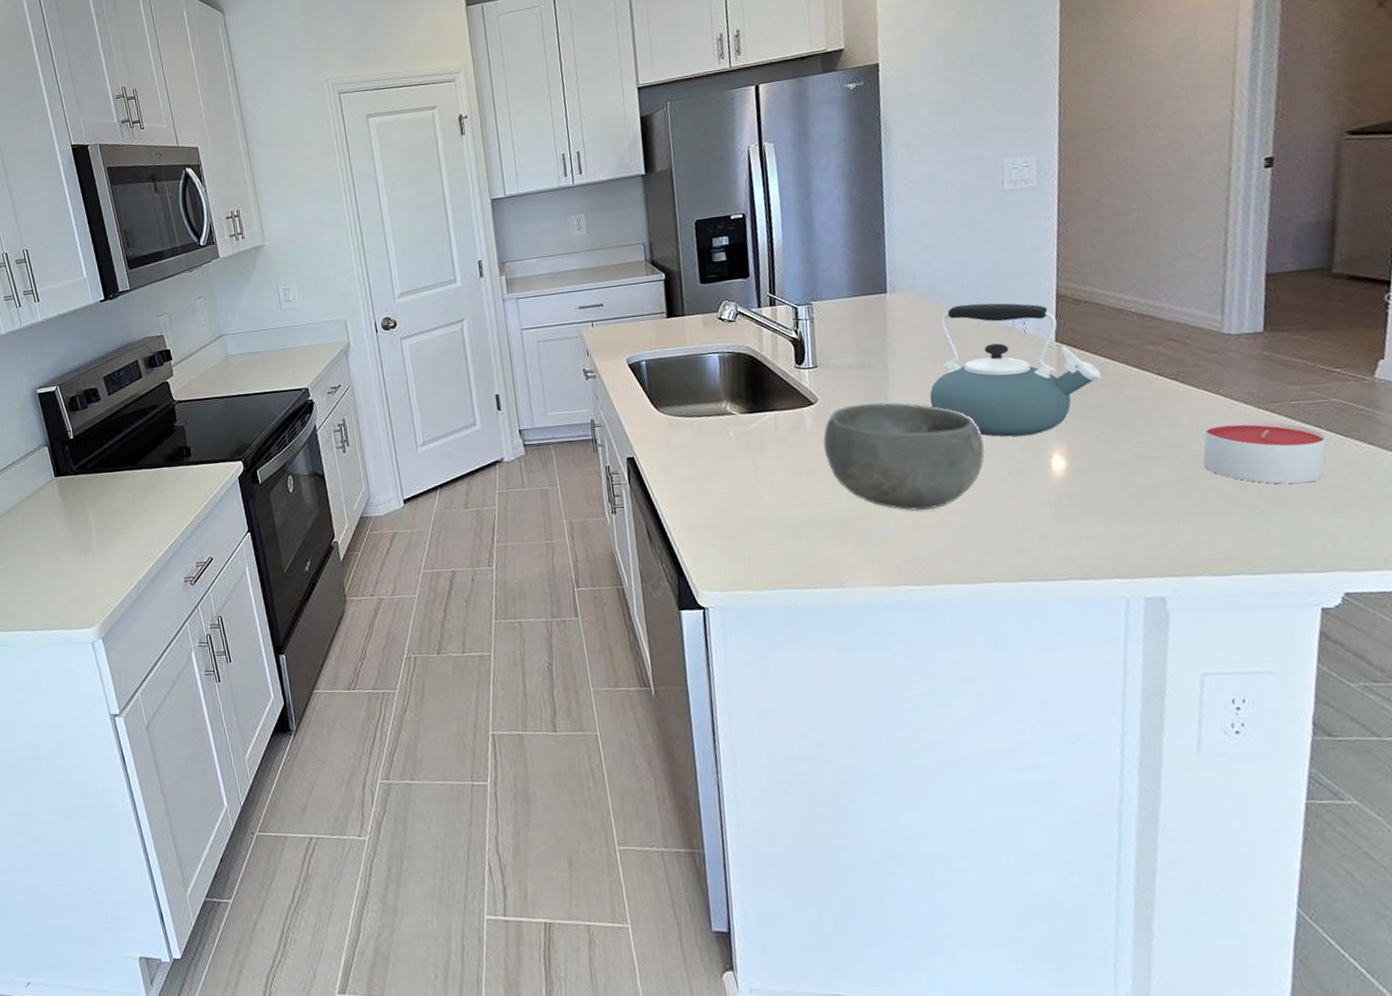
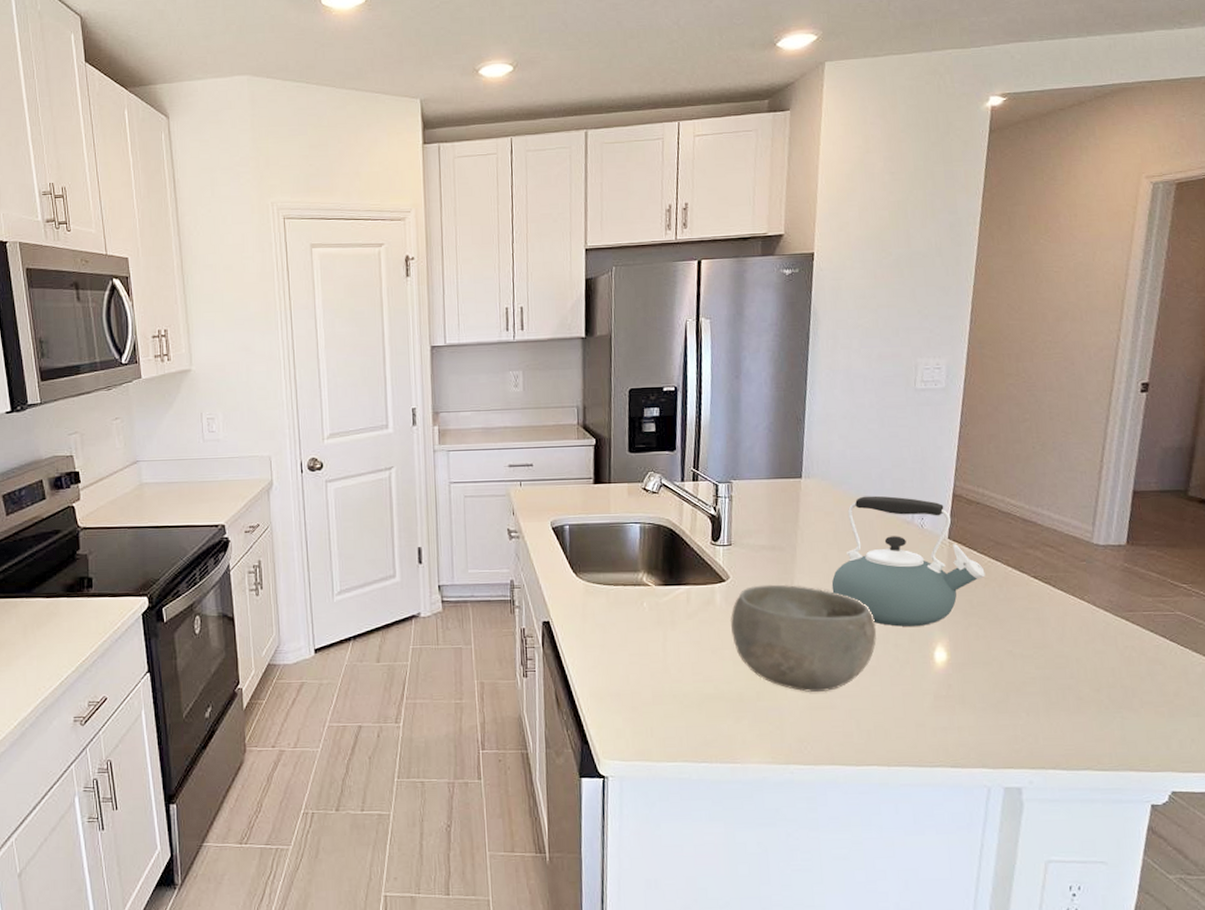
candle: present [1202,420,1327,485] -> none [1064,626,1169,689]

